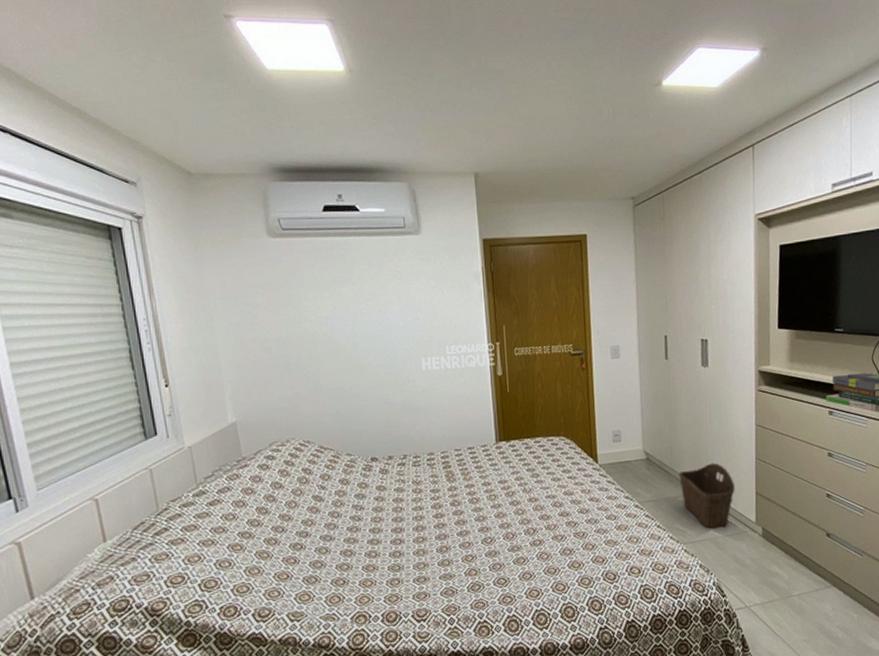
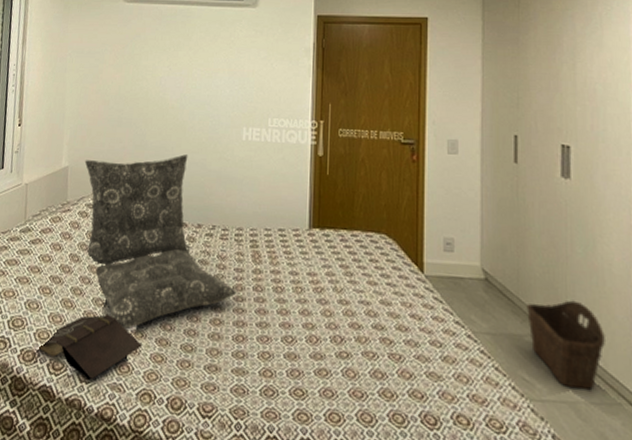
book: none [240,555,351,618] -> present [39,313,143,381]
pillow: none [254,392,435,564] -> present [84,154,237,329]

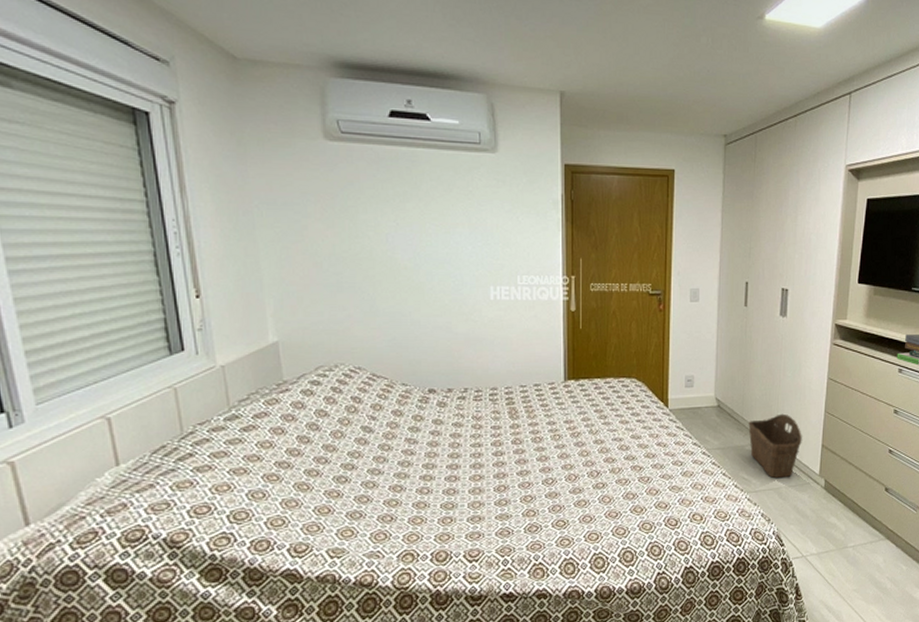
book: present [39,313,143,381] -> none [274,489,399,555]
pillow: present [84,154,237,329] -> none [299,319,495,499]

